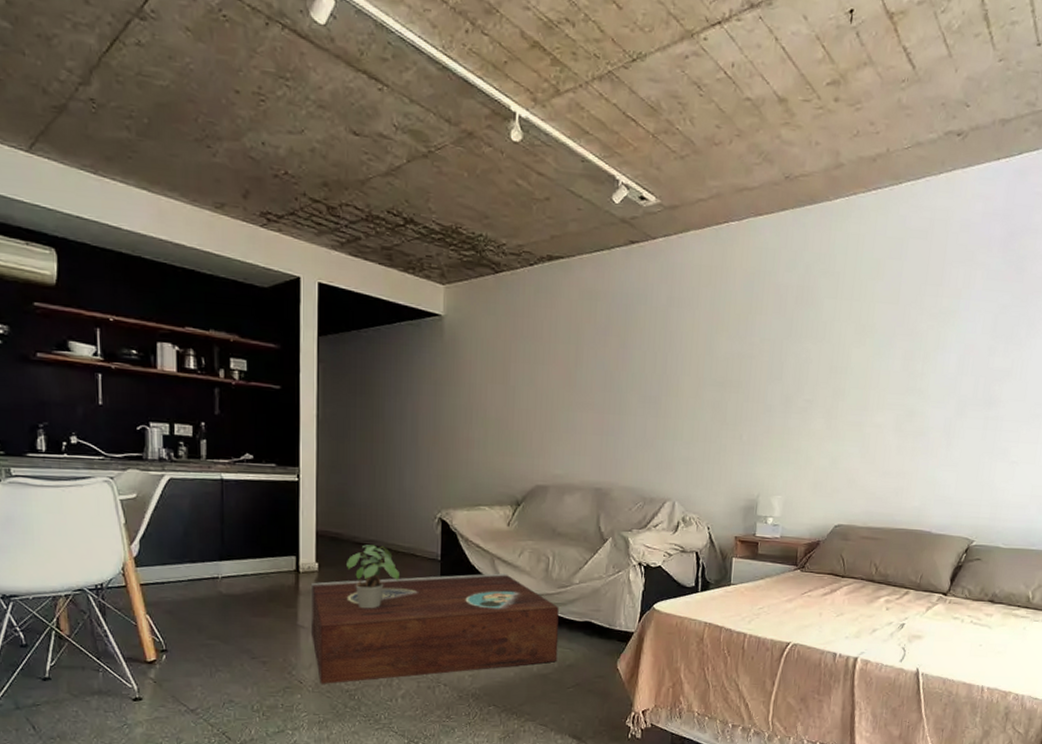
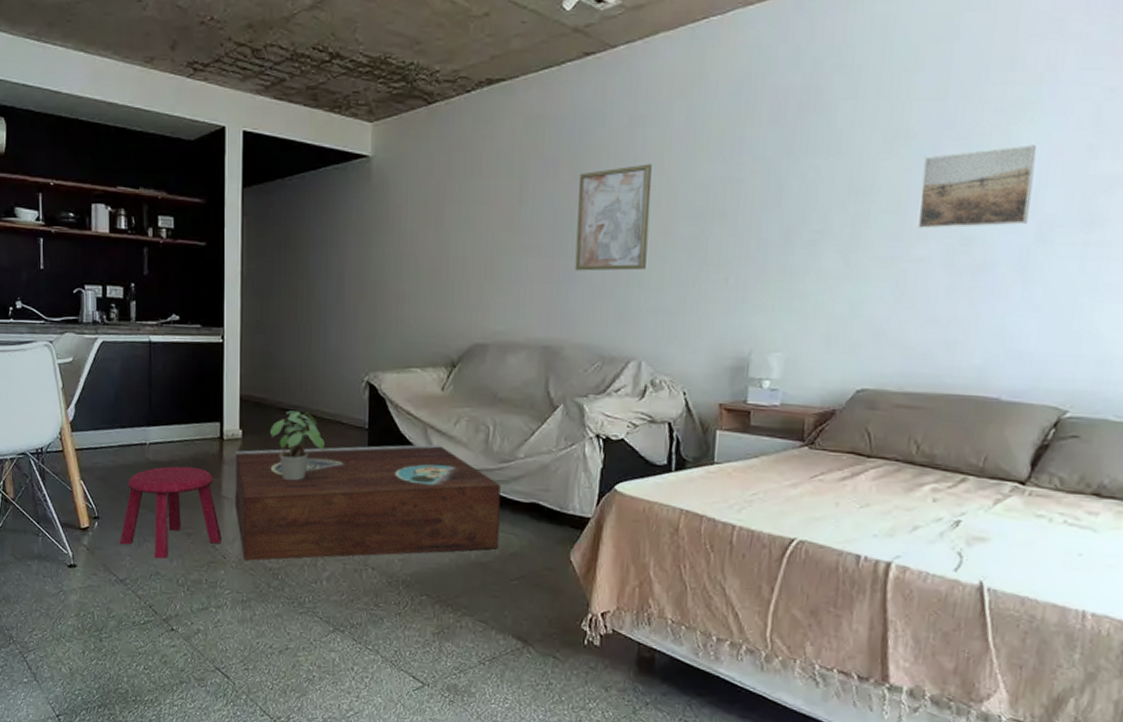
stool: none [190,598,298,688] -> present [120,466,222,559]
wall art: none [621,338,684,426] -> present [574,163,652,271]
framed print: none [877,343,957,403] -> present [917,145,1037,229]

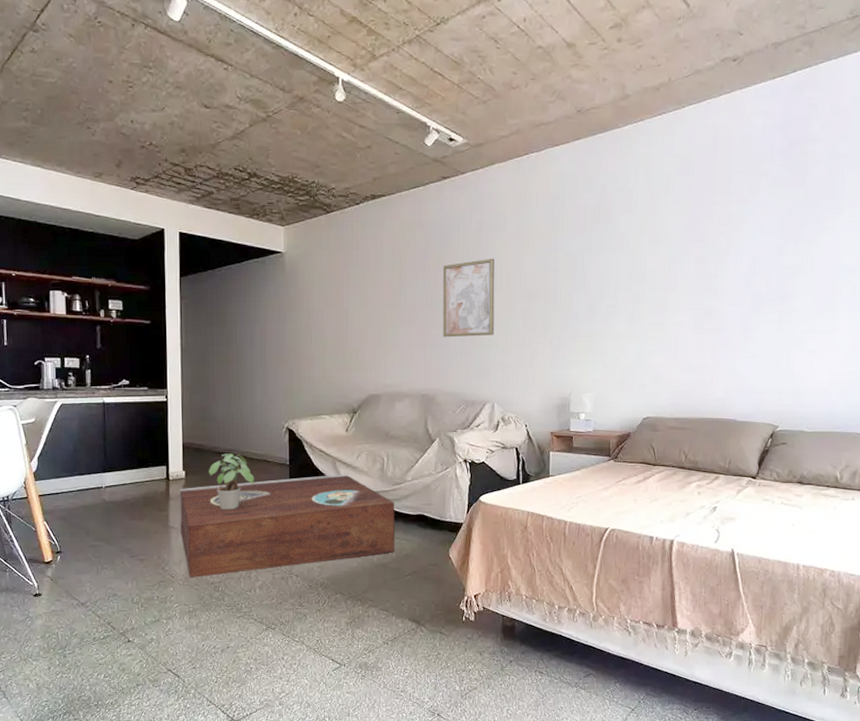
stool: present [120,466,222,559] -> none [80,504,170,583]
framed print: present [917,145,1037,229] -> none [676,245,747,303]

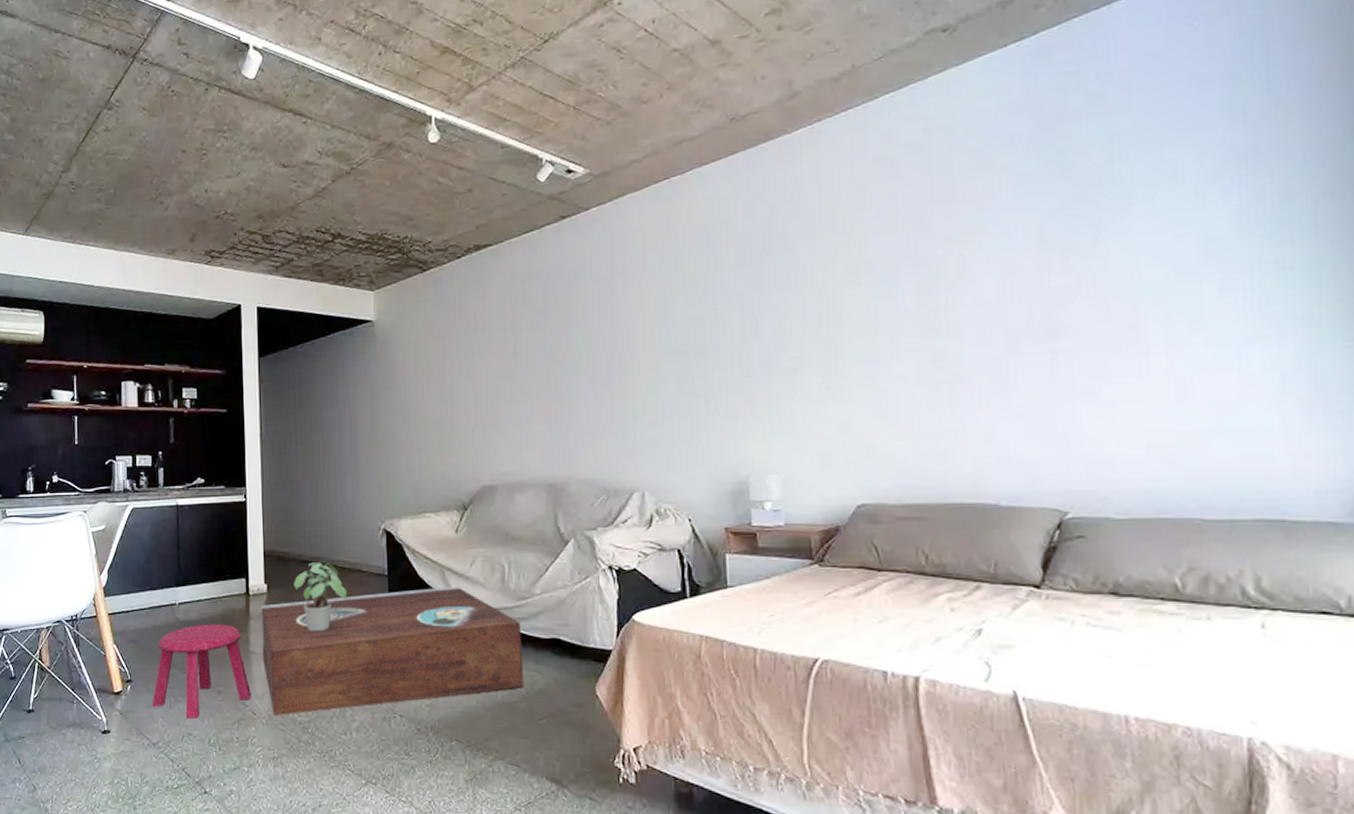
stool: none [80,504,170,583] -> present [152,624,251,720]
wall art: present [442,258,495,338] -> none [567,308,638,411]

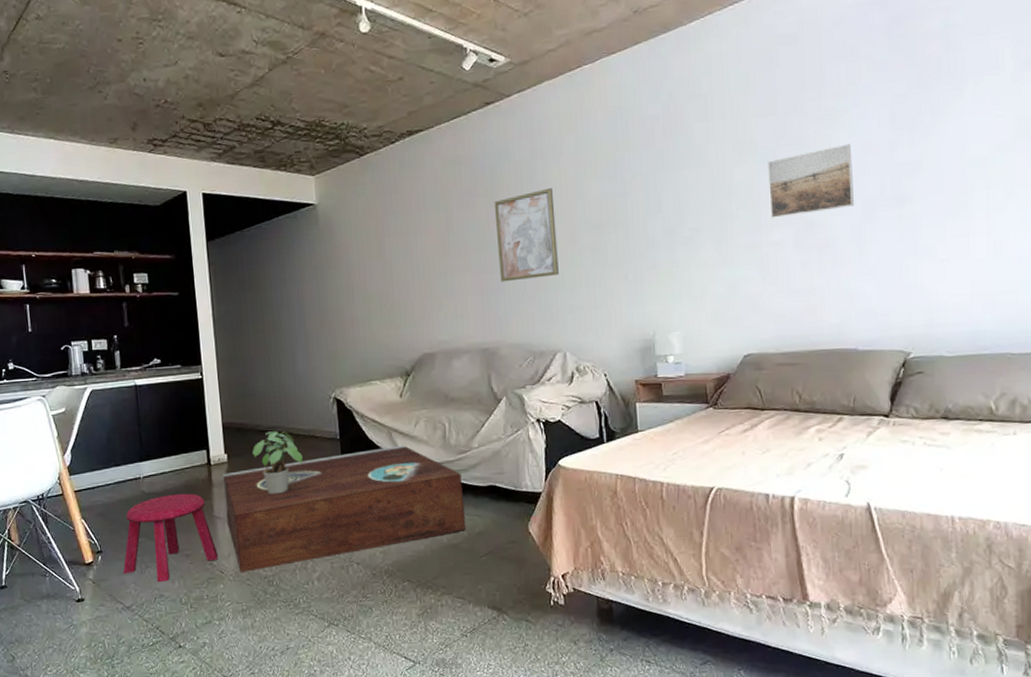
wall art: none [567,308,638,411] -> present [494,187,559,282]
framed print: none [887,265,995,349] -> present [768,143,855,218]

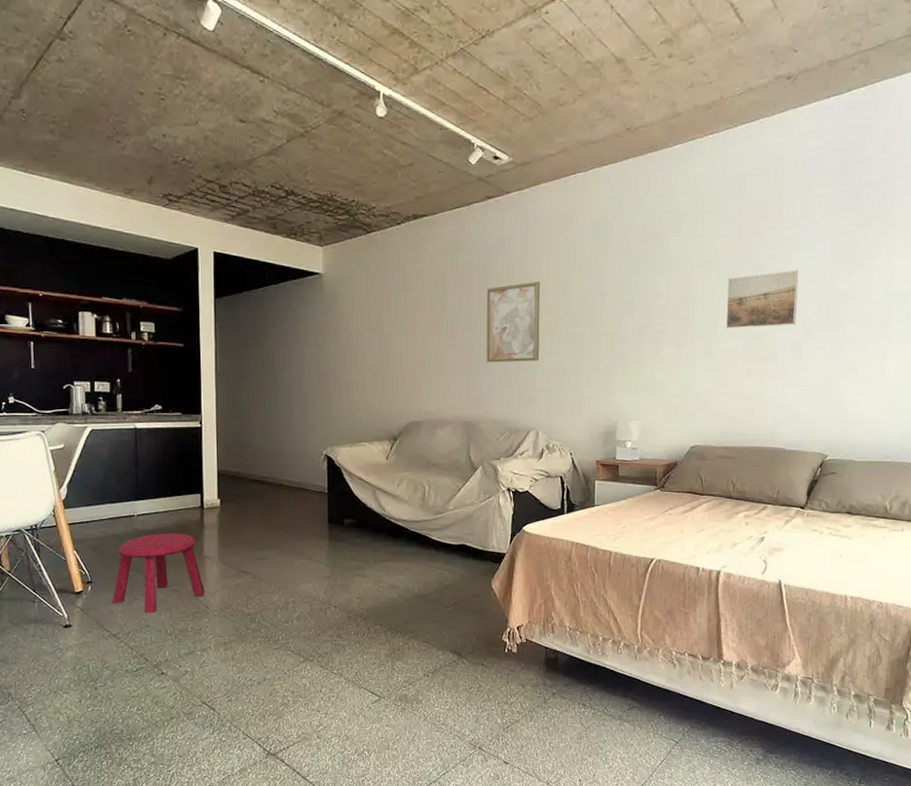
stereo: present [223,445,466,572] -> none [215,503,437,609]
potted plant: present [253,431,303,495] -> none [245,481,291,539]

